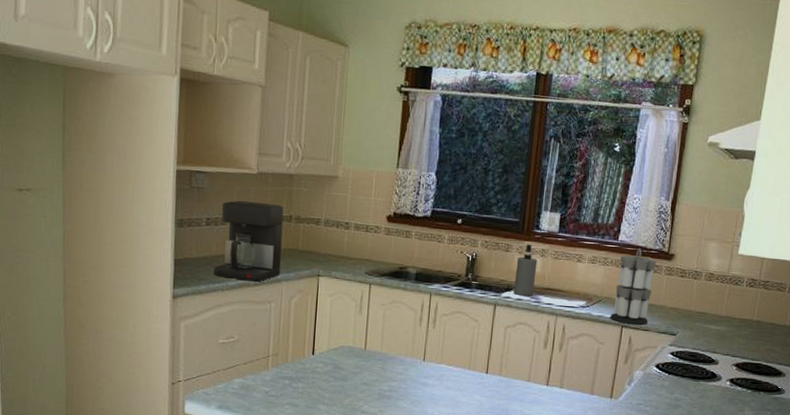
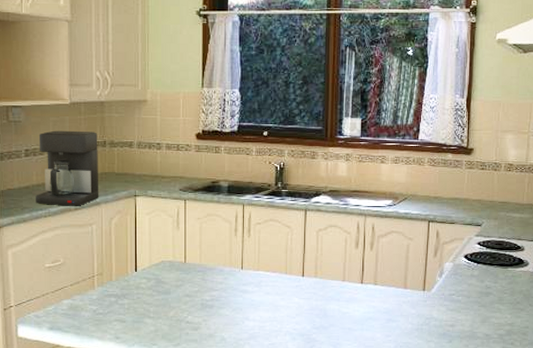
soap dispenser: present [514,244,538,297] -> none [321,150,343,200]
spice rack: present [610,248,656,325] -> none [417,145,456,218]

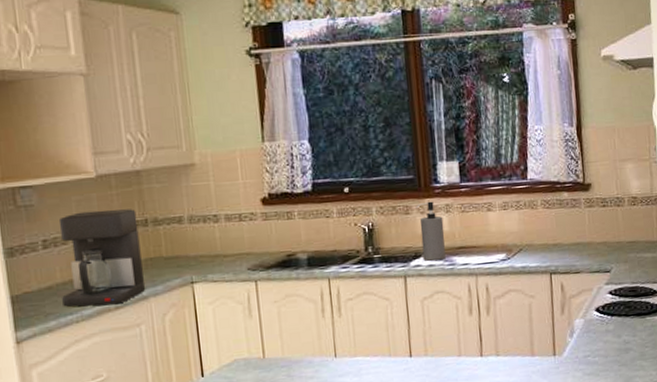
soap dispenser: none [321,150,343,200] -> present [415,201,446,261]

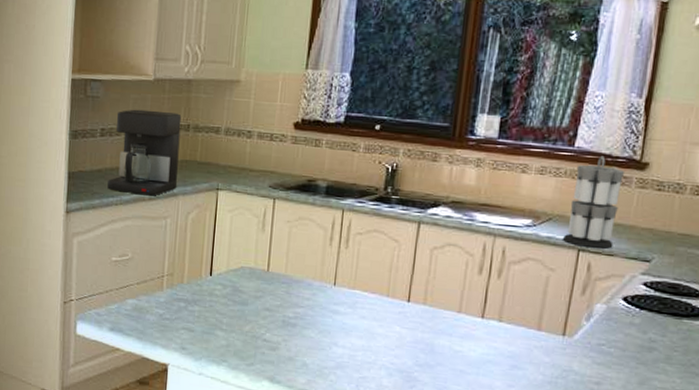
soap dispenser: present [415,201,446,261] -> none [442,152,472,214]
spice rack: none [534,183,578,270] -> present [563,155,624,249]

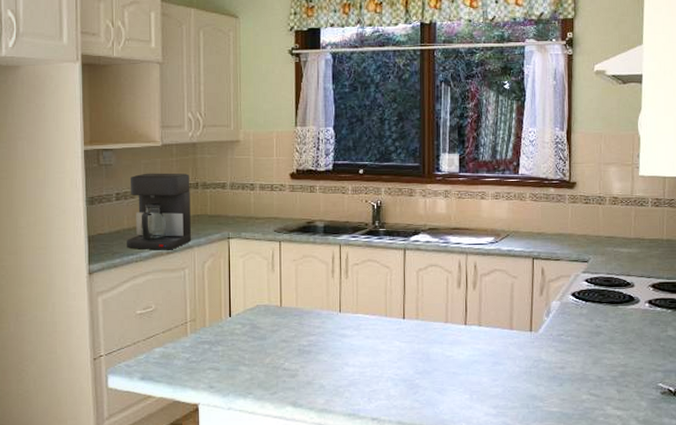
spice rack: present [563,155,624,249] -> none [520,179,559,255]

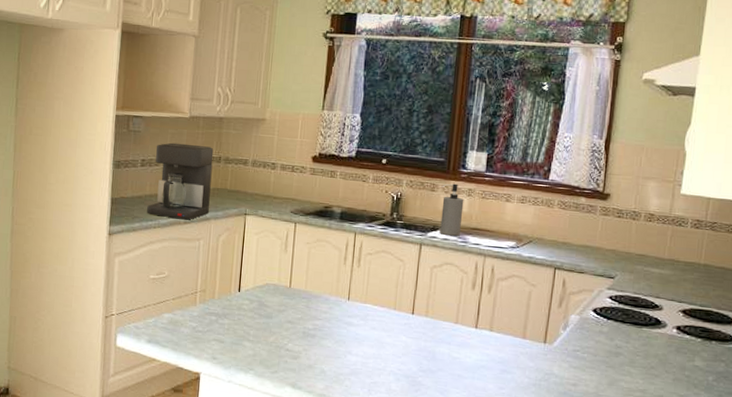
soap dispenser: none [419,186,442,239] -> present [440,183,464,237]

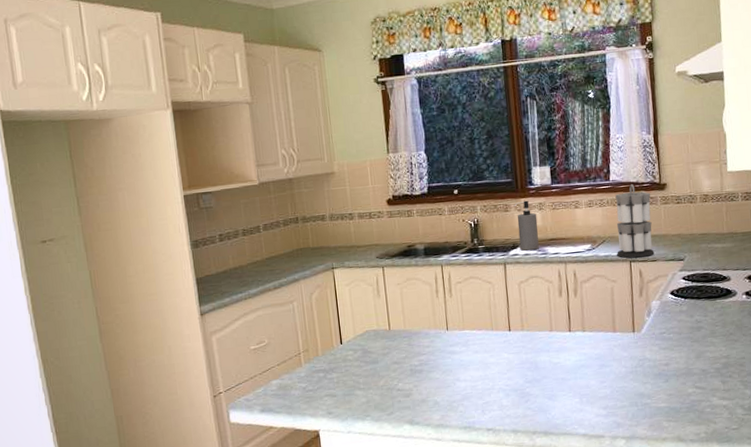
coffee maker: present [147,142,214,220] -> none [231,209,296,287]
spice rack: none [542,187,590,267] -> present [616,184,655,259]

